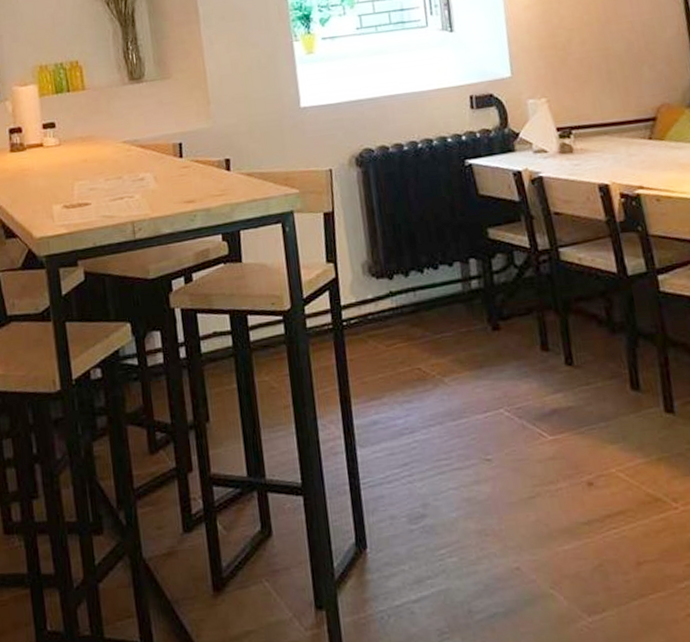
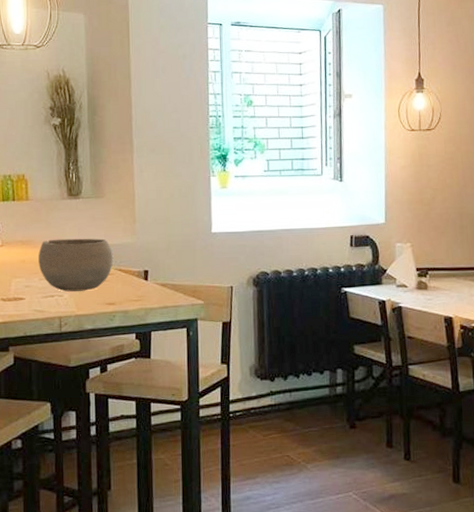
bowl: none [101,126,189,192] -> present [38,238,114,292]

